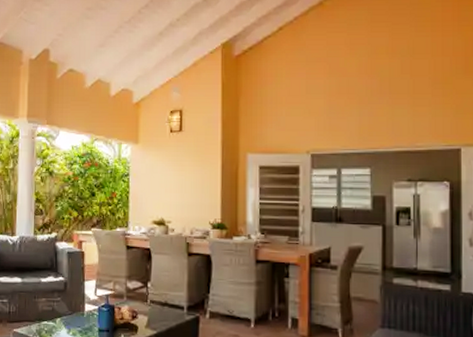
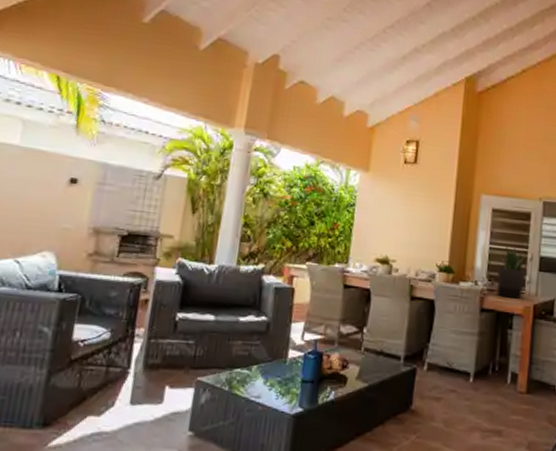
planter: none [269,198,299,249] -> present [496,243,527,299]

